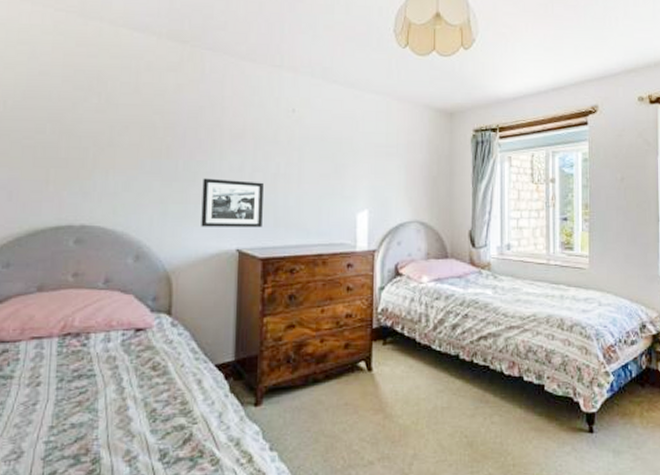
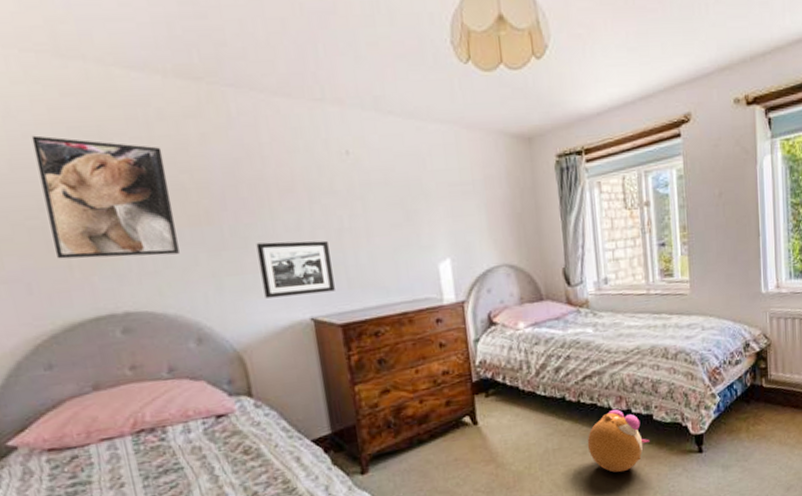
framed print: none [39,74,144,180] -> present [31,135,179,259]
plush toy: none [476,374,539,442] -> present [587,409,650,473]

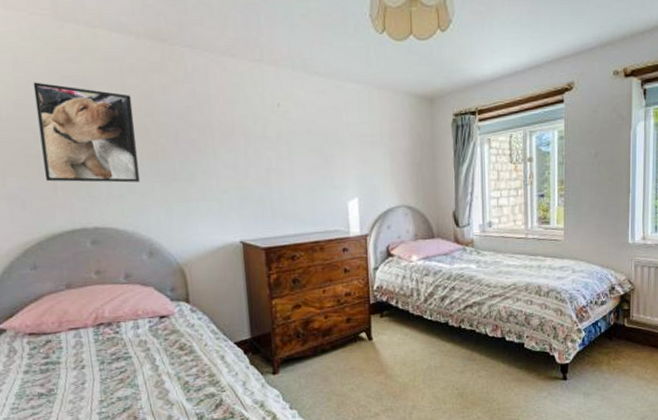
picture frame: present [256,240,335,298] -> none [200,176,261,223]
plush toy: present [587,409,650,473] -> none [465,336,520,392]

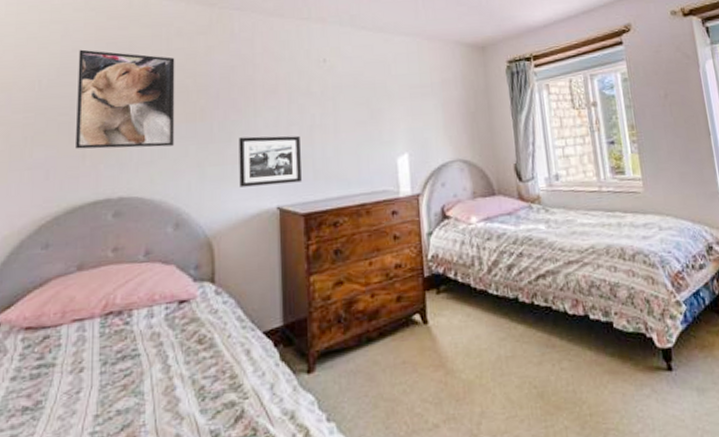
picture frame: none [200,176,261,223] -> present [239,135,302,187]

